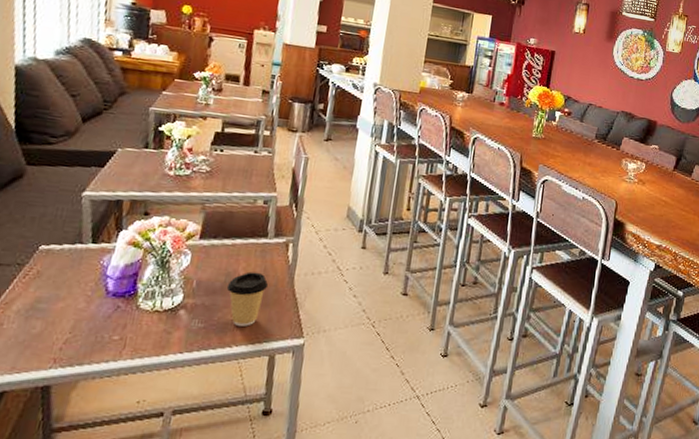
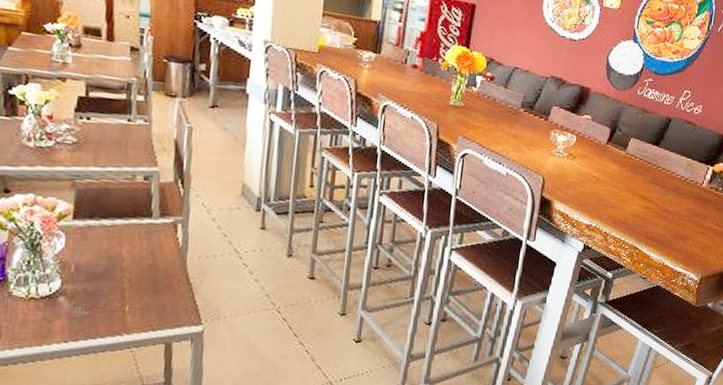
coffee cup: present [226,271,269,326] -> none [110,255,158,314]

